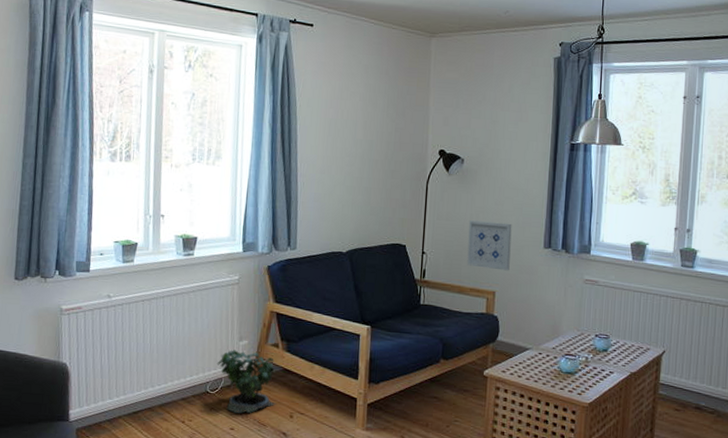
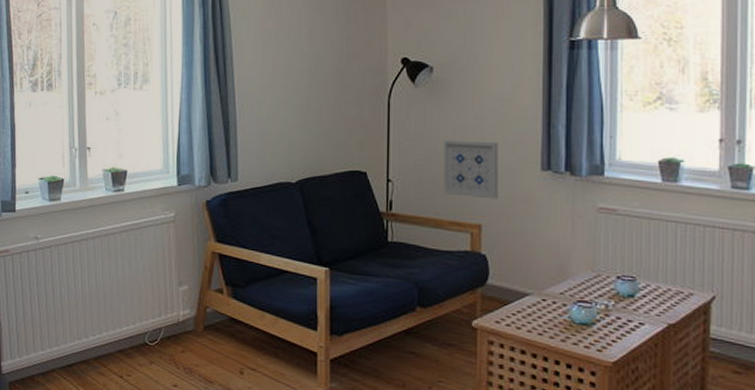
potted plant: present [217,346,277,414] -> none [155,292,224,368]

